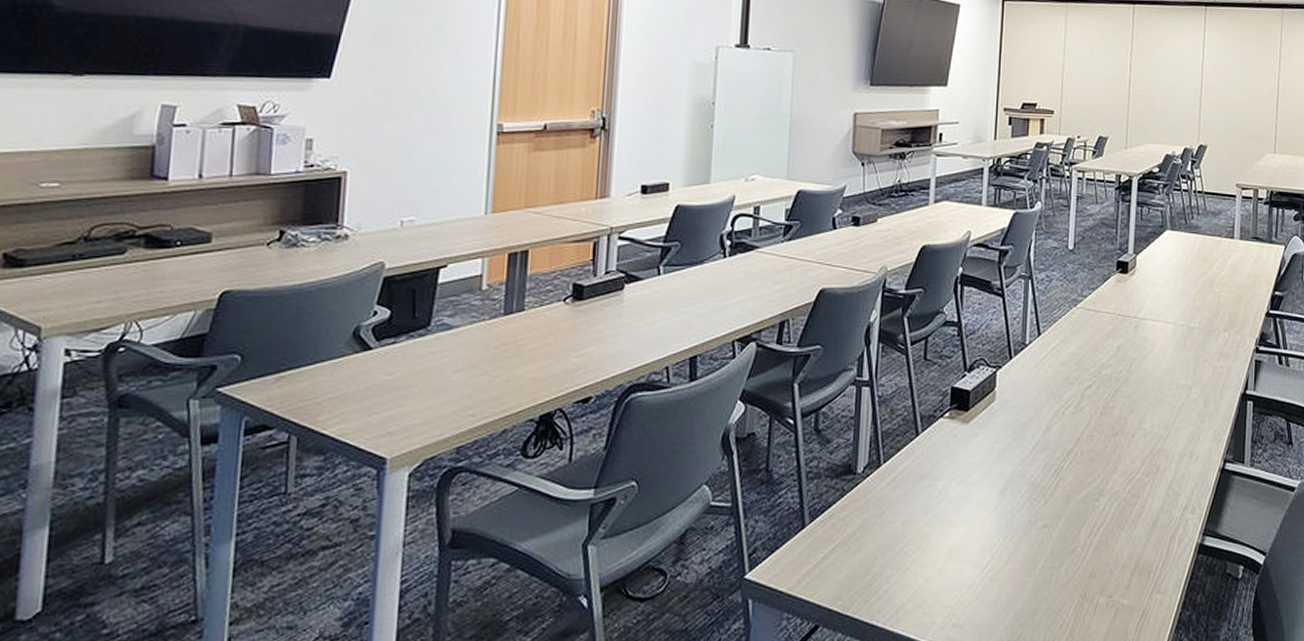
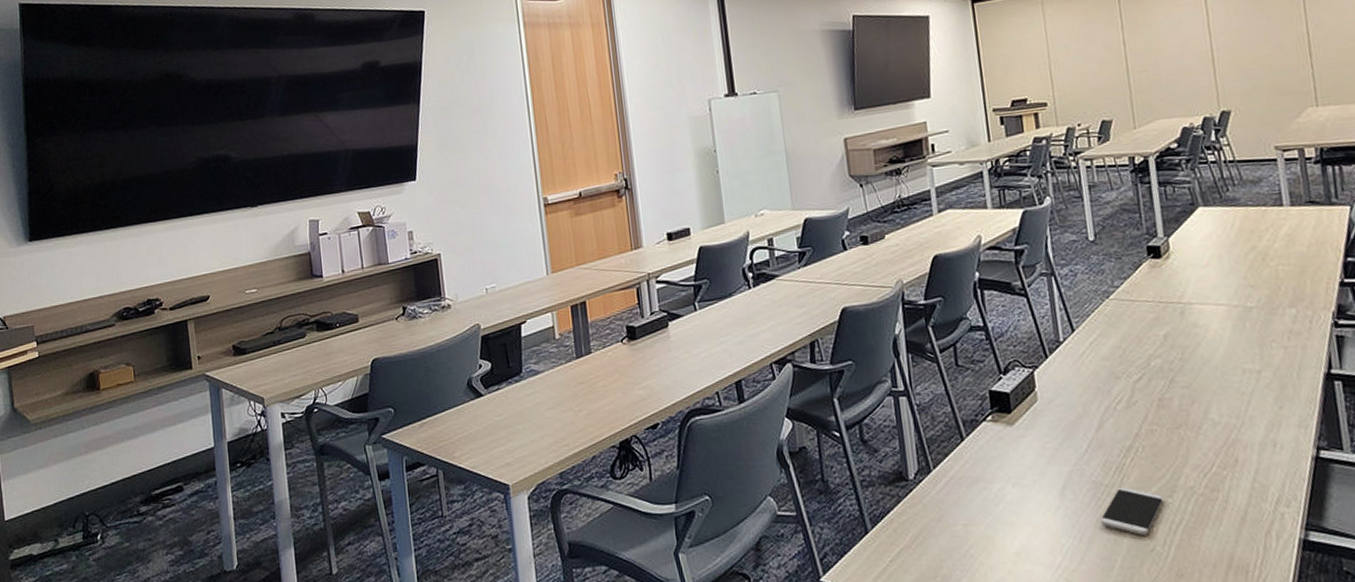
smartphone: none [1032,490,1091,536] -> present [1100,488,1164,535]

